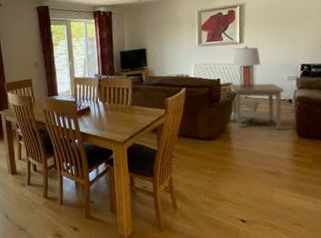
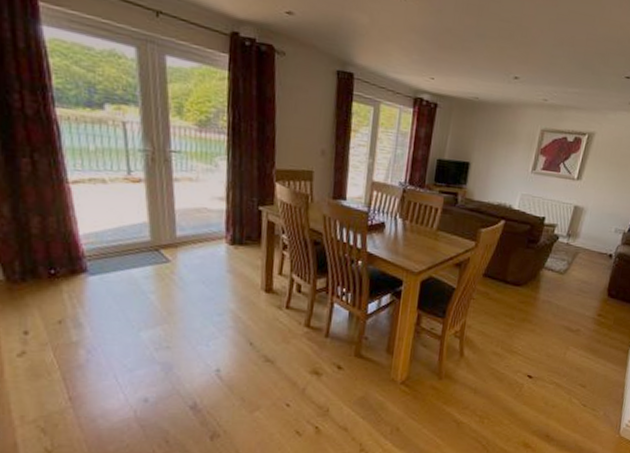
side table: present [230,83,284,130] -> none [547,226,608,286]
lamp: present [233,46,260,88] -> none [563,184,595,234]

